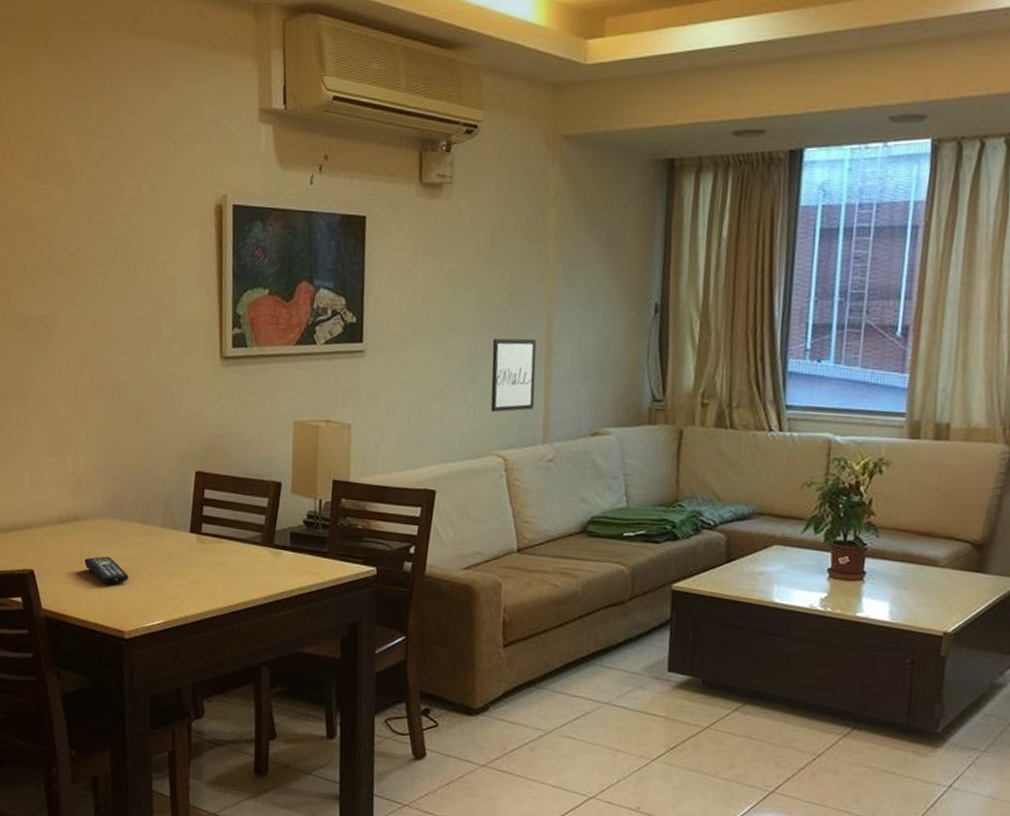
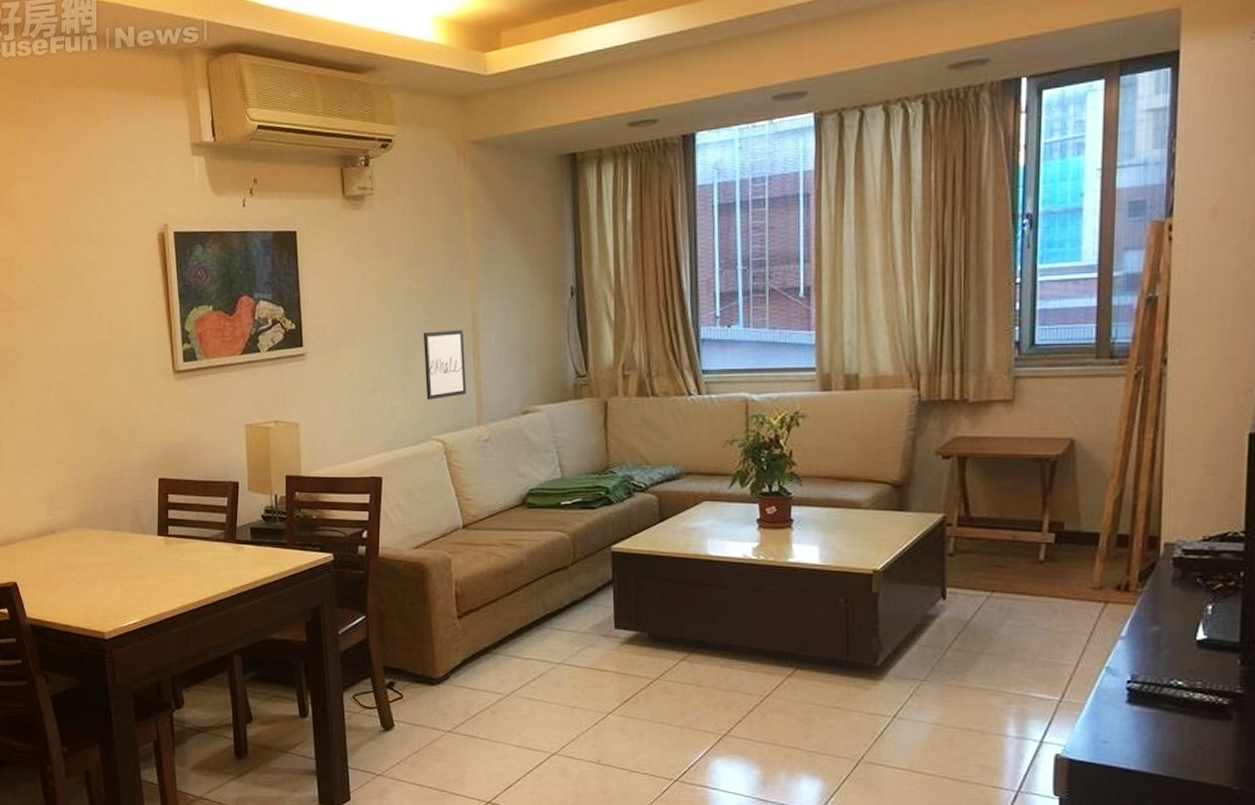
remote control: present [84,556,129,584] -> none [63,564,104,589]

